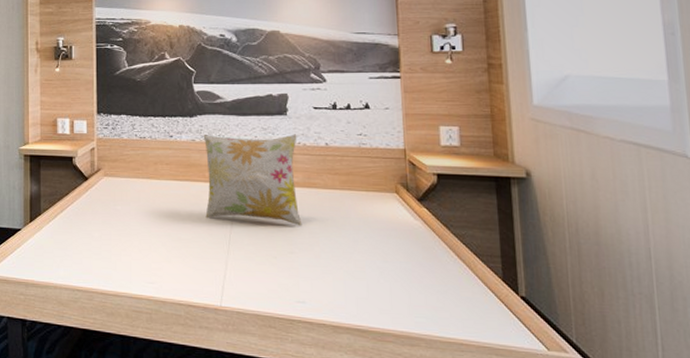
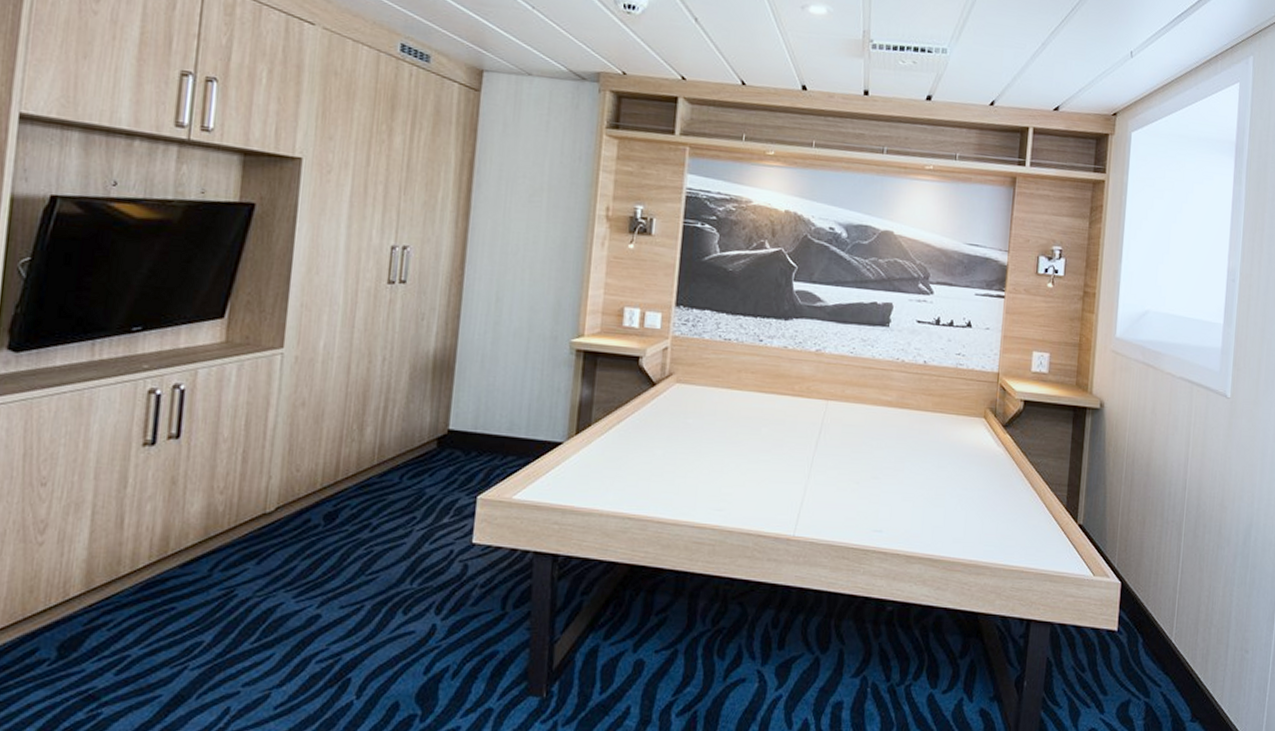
decorative pillow: present [203,134,301,226] -> none [789,342,897,450]

